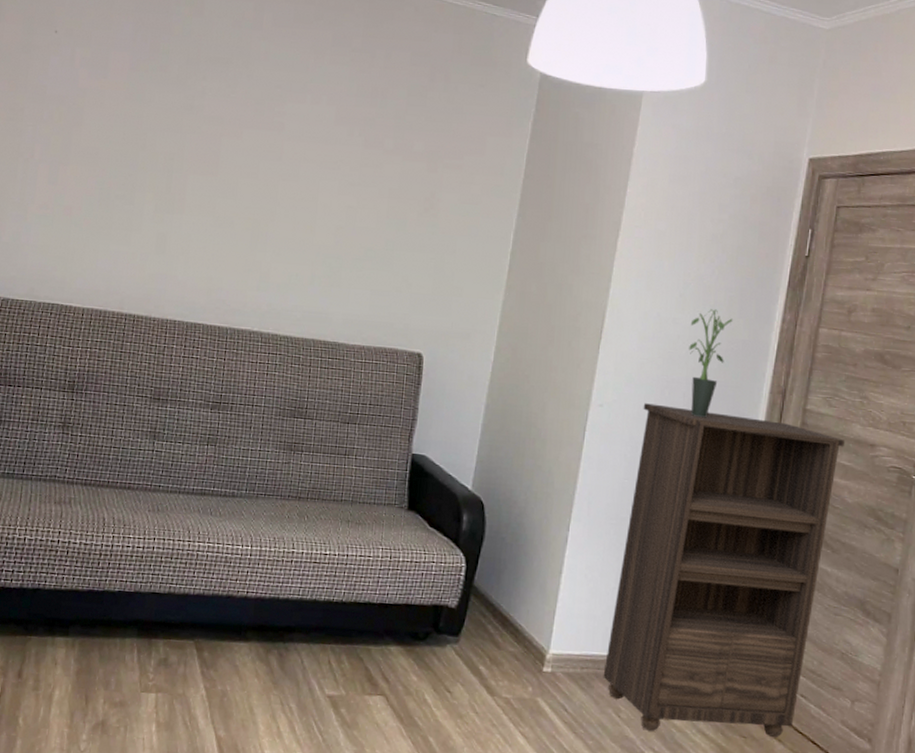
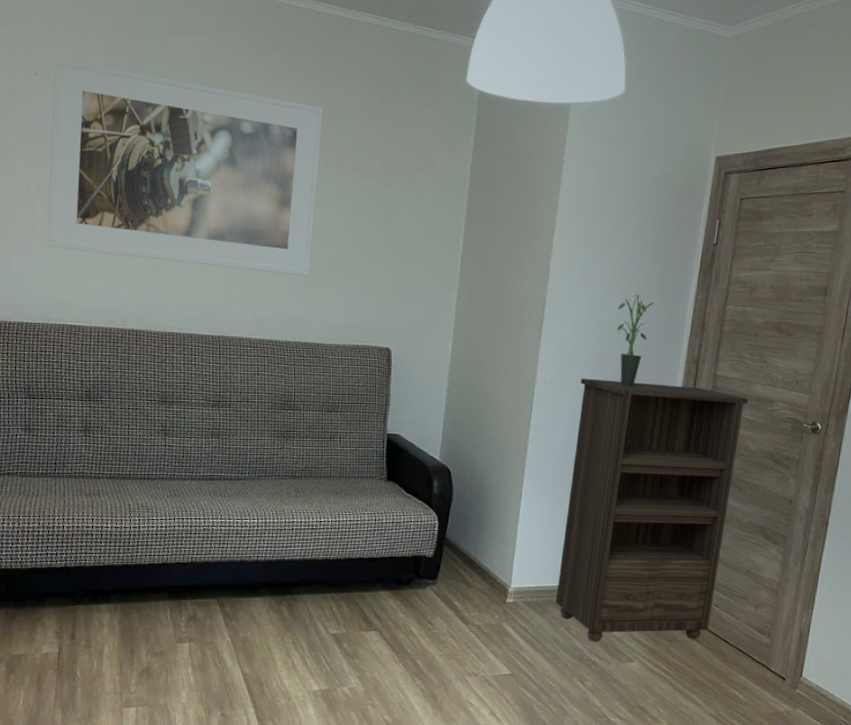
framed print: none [45,15,366,265] -> present [46,57,323,276]

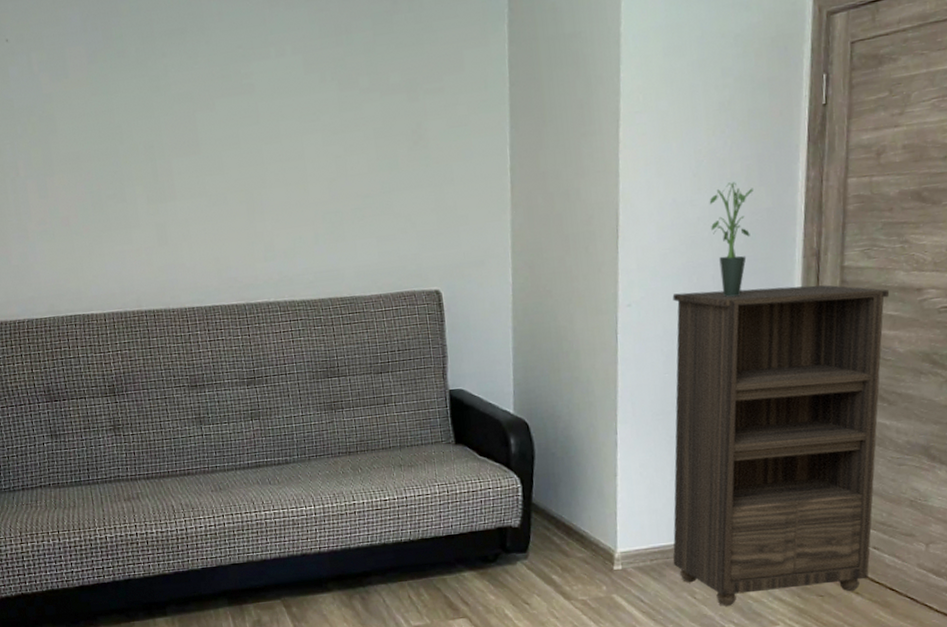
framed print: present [46,57,323,276] -> none [24,17,337,232]

